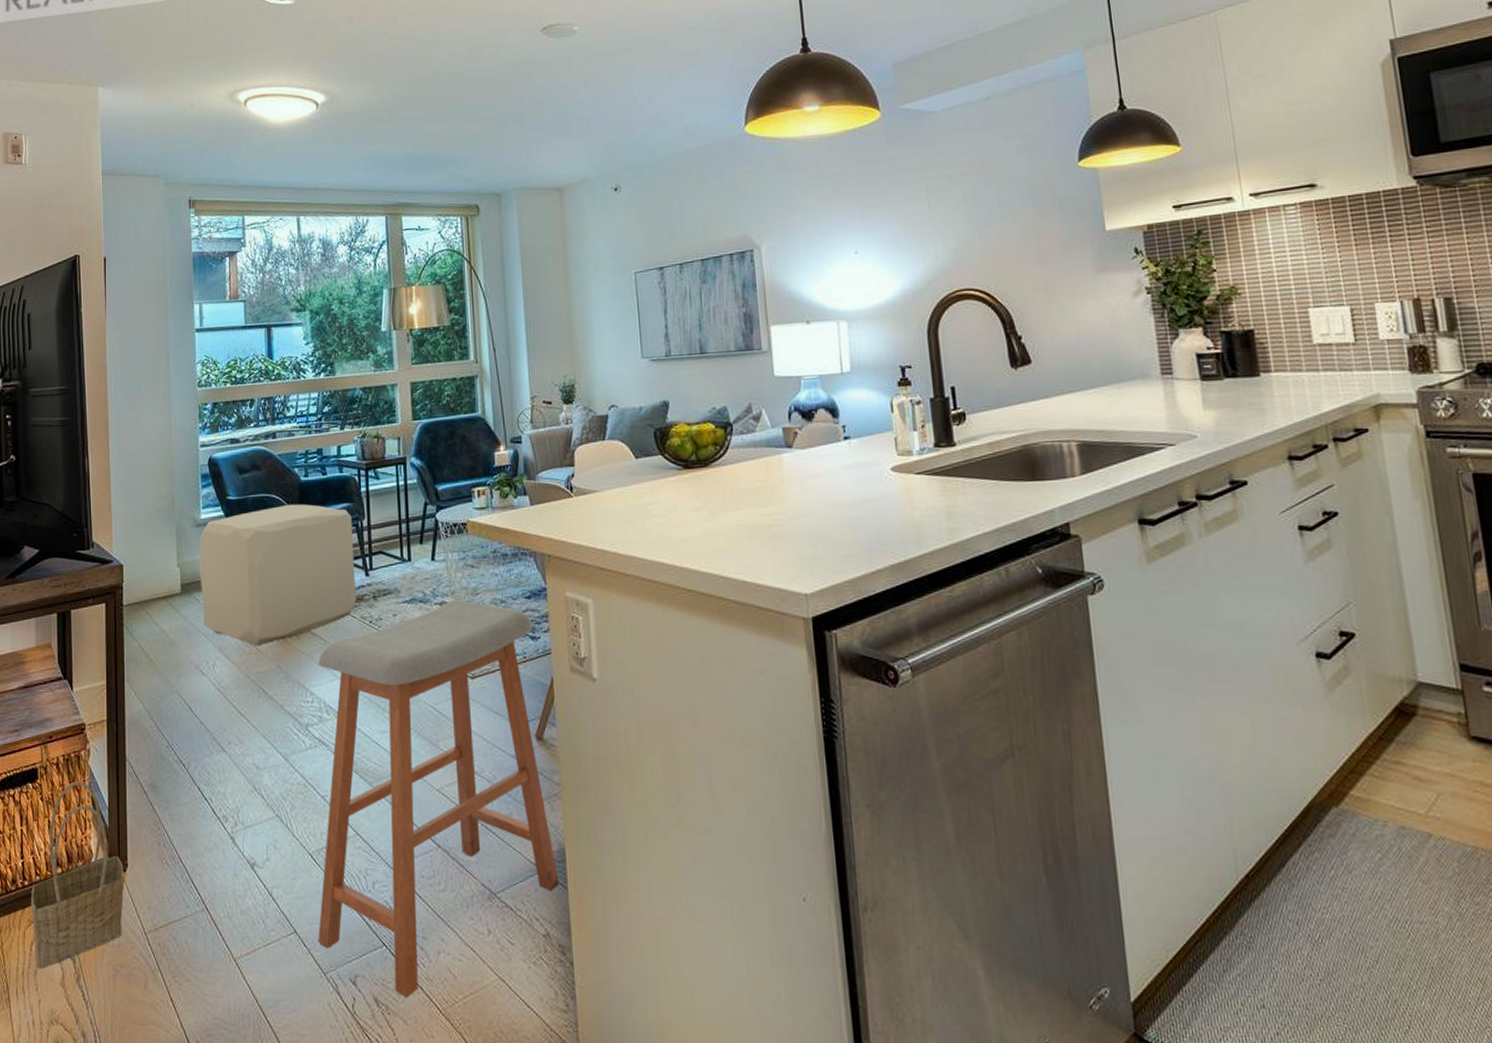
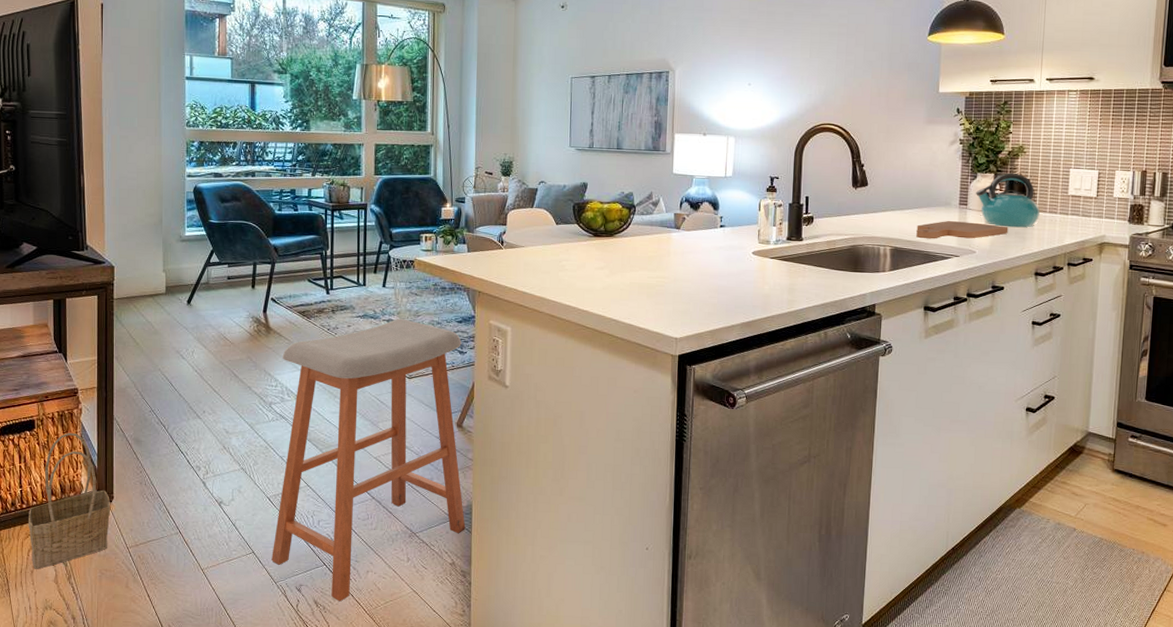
pouf: present [199,504,357,646] -> none [183,231,318,340]
cutting board: none [1108,396,1238,426] -> present [916,220,1008,239]
kettle: none [1181,322,1278,397] -> present [976,172,1040,227]

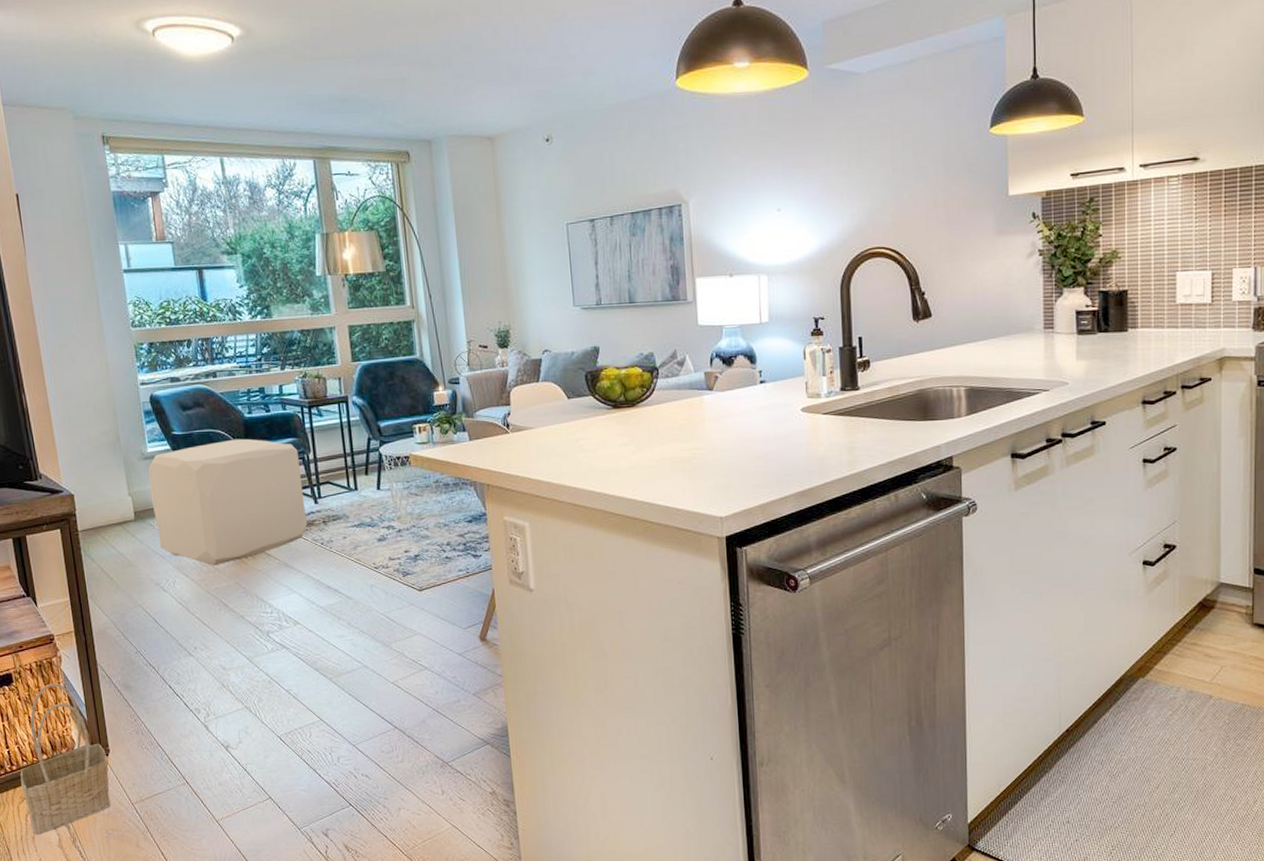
pouf: none [183,231,318,340] -> present [148,438,308,566]
stool: present [271,319,466,602] -> none [274,524,503,844]
cutting board: present [916,220,1008,239] -> none [995,348,1106,374]
kettle: present [976,172,1040,227] -> none [1063,283,1143,349]

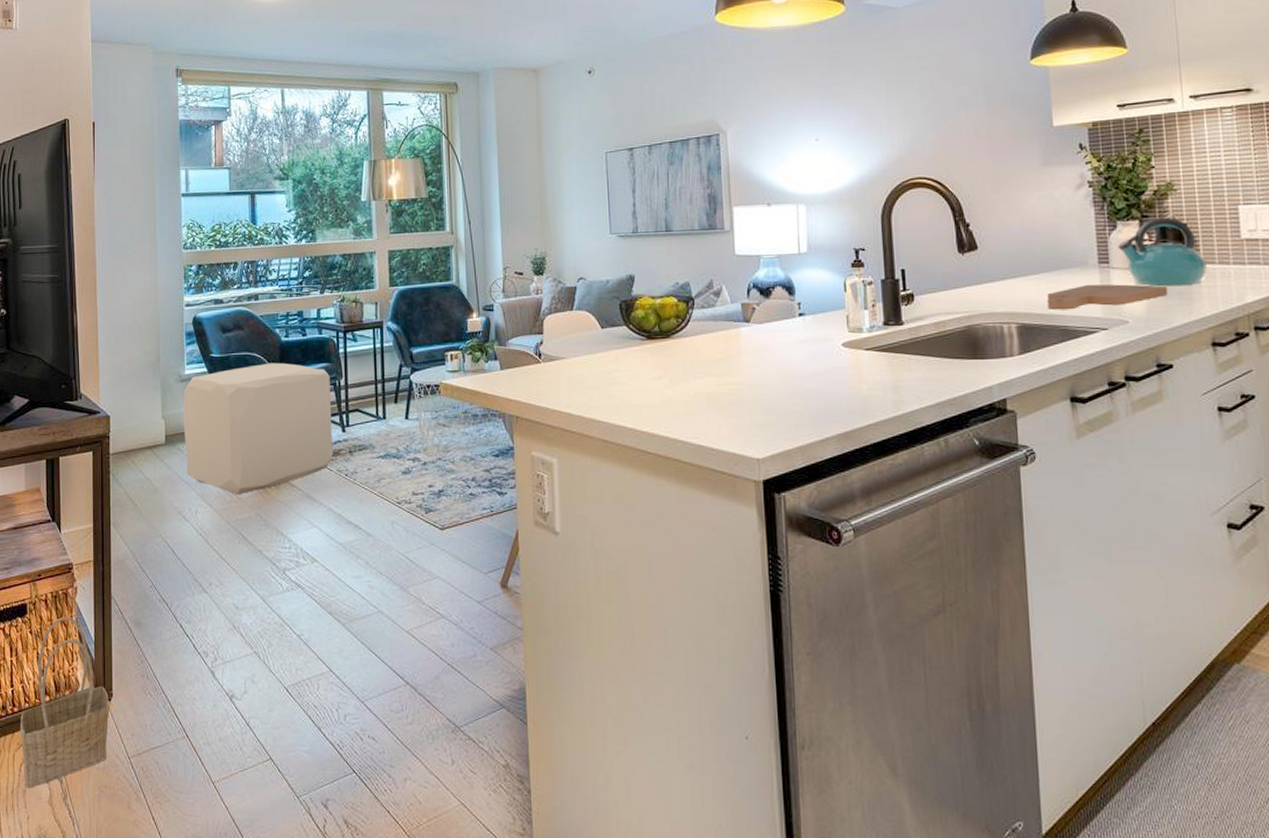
cutting board: none [995,348,1106,374] -> present [1047,284,1168,310]
kettle: none [1063,283,1143,349] -> present [1118,217,1207,286]

